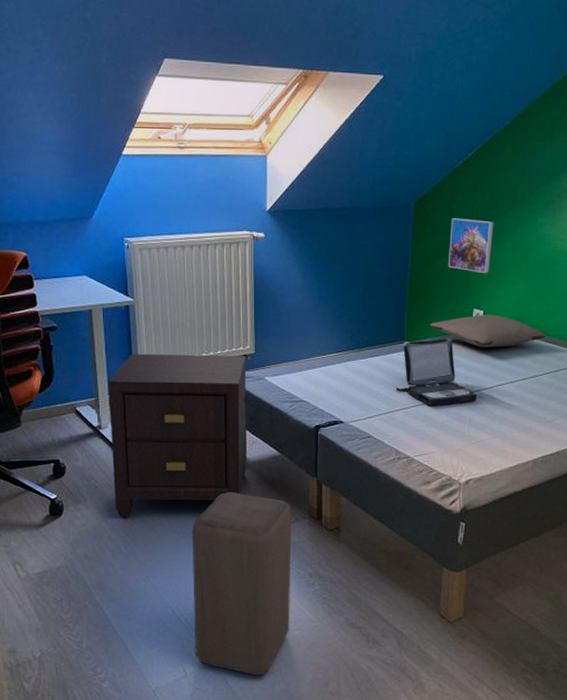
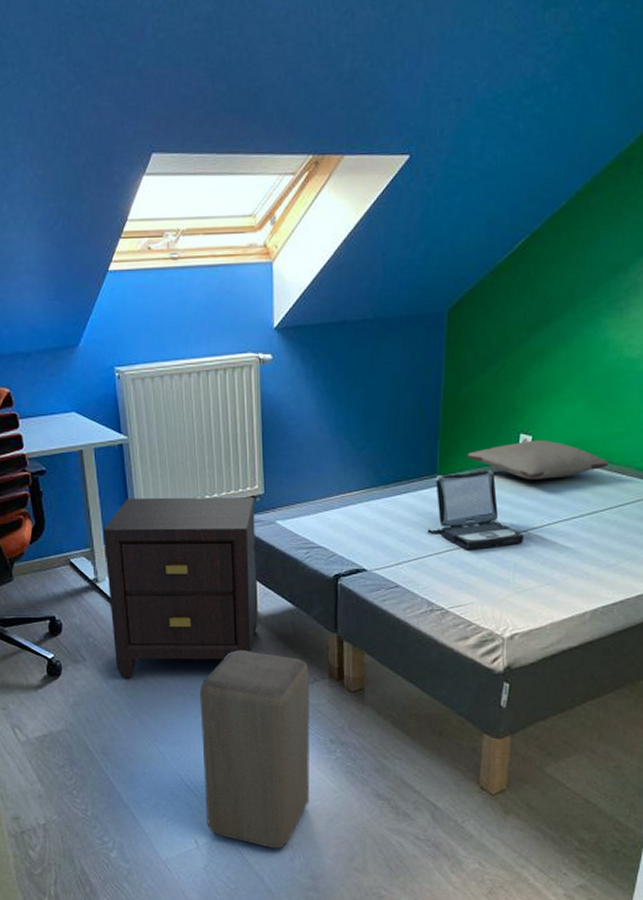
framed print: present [449,218,494,274] -> none [490,325,546,392]

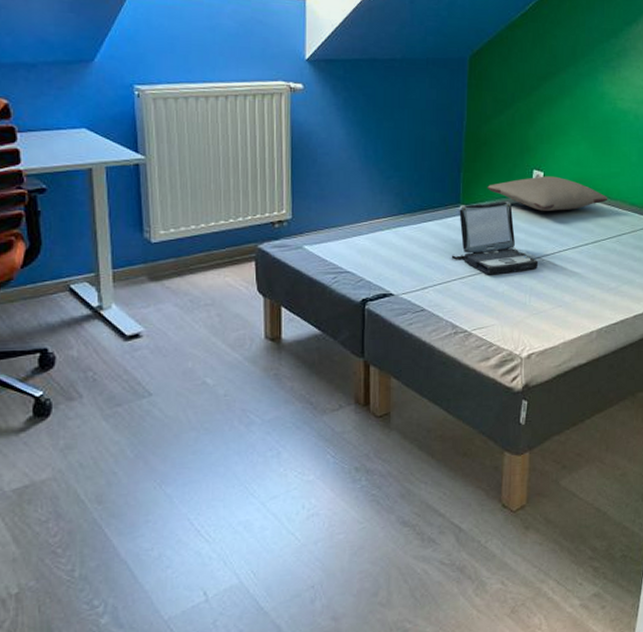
nightstand: present [103,497,257,678] -> none [112,220,282,415]
stool: present [199,650,310,849] -> none [215,378,334,592]

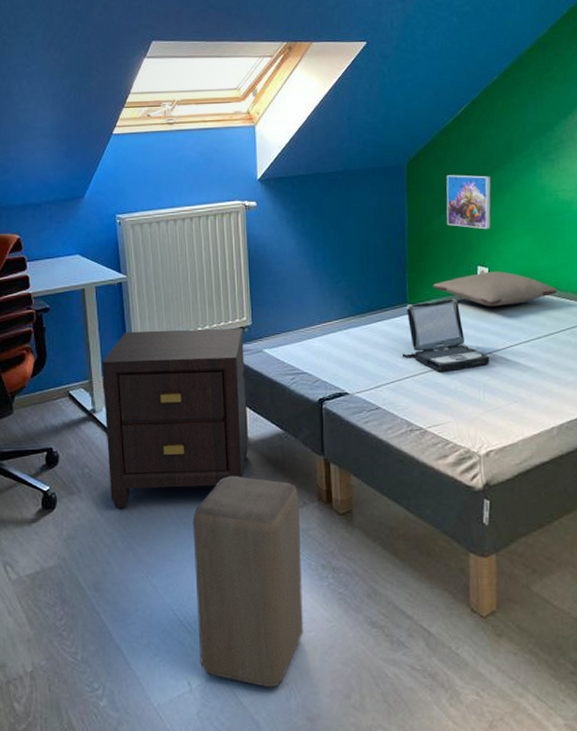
nightstand: none [112,220,282,415] -> present [102,328,248,509]
stool: none [215,378,334,592] -> present [192,475,304,688]
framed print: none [507,73,554,133] -> present [446,175,491,230]

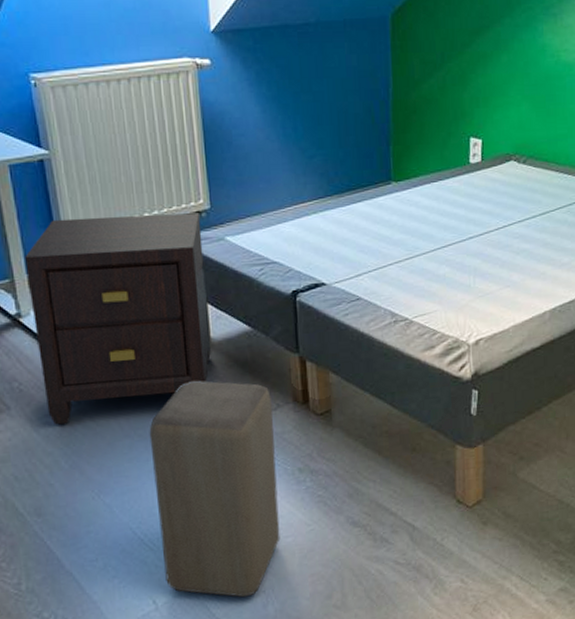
laptop: present [401,299,490,372] -> none [385,175,482,257]
pillow: present [432,271,558,306] -> none [420,143,556,183]
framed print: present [446,175,491,230] -> none [436,30,487,95]

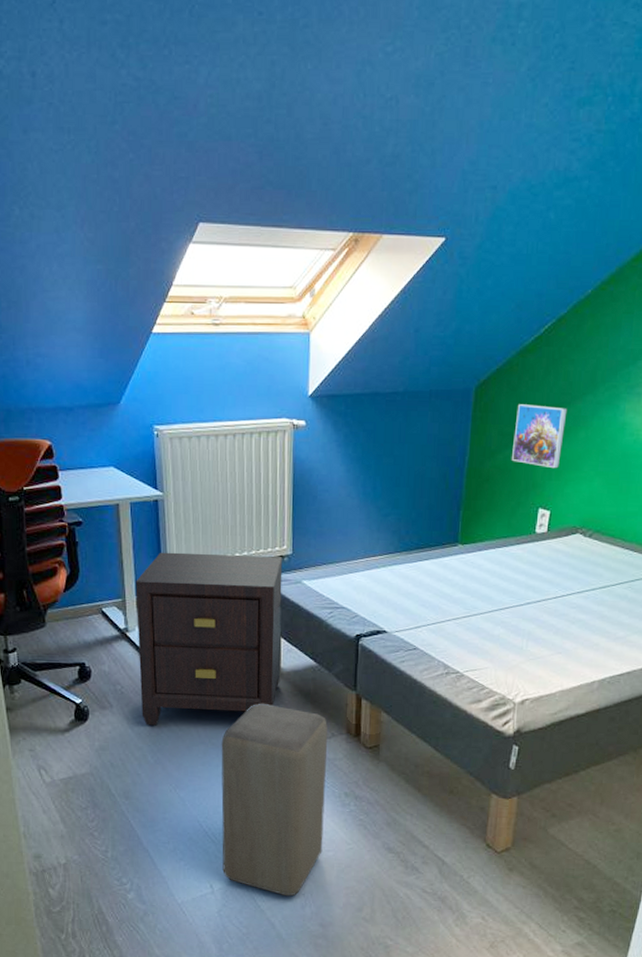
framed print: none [436,30,487,95] -> present [512,404,568,469]

